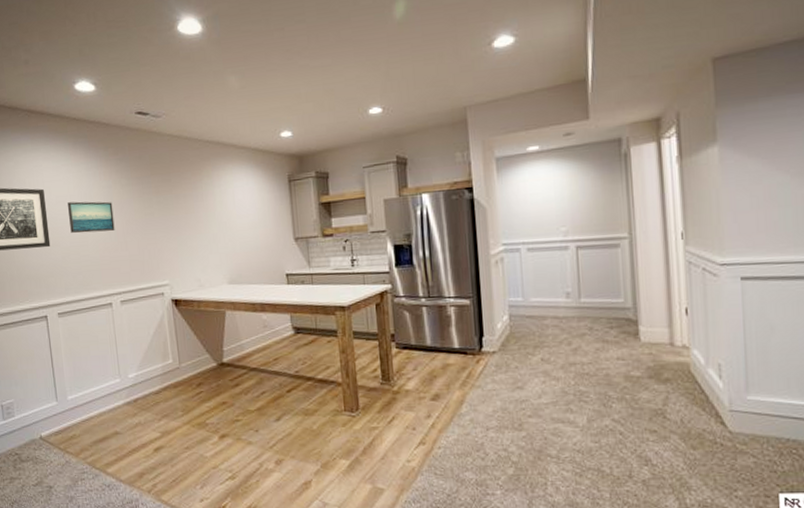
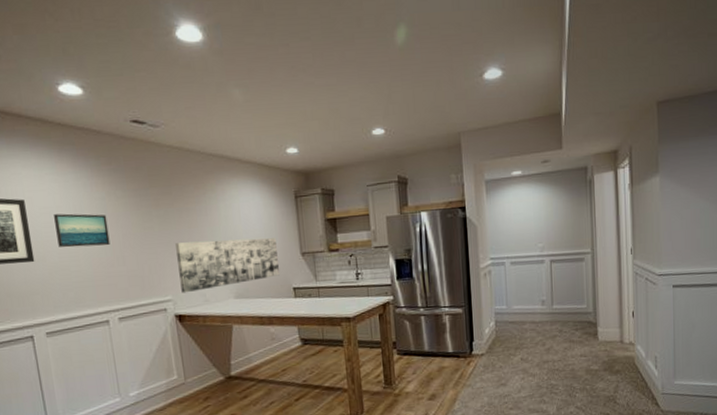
wall art: none [173,223,273,278] -> present [176,238,281,294]

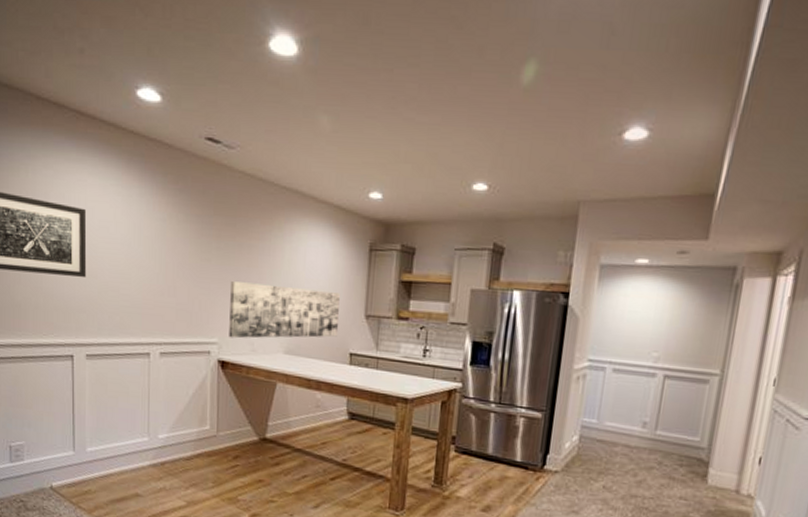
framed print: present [54,213,110,248] -> none [112,230,165,271]

